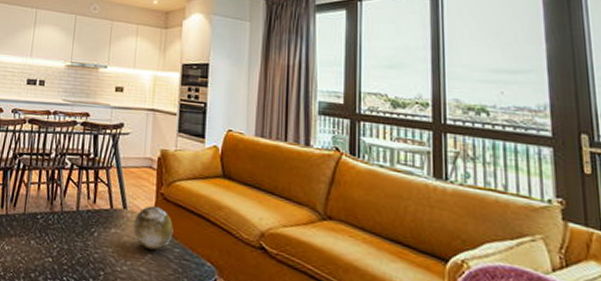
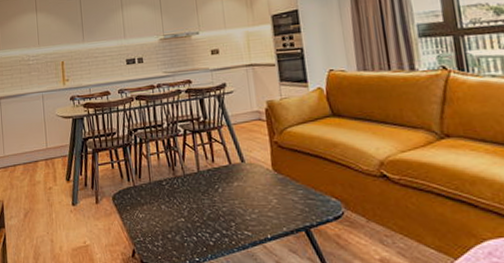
decorative orb: present [133,206,174,251] -> none [253,155,294,196]

